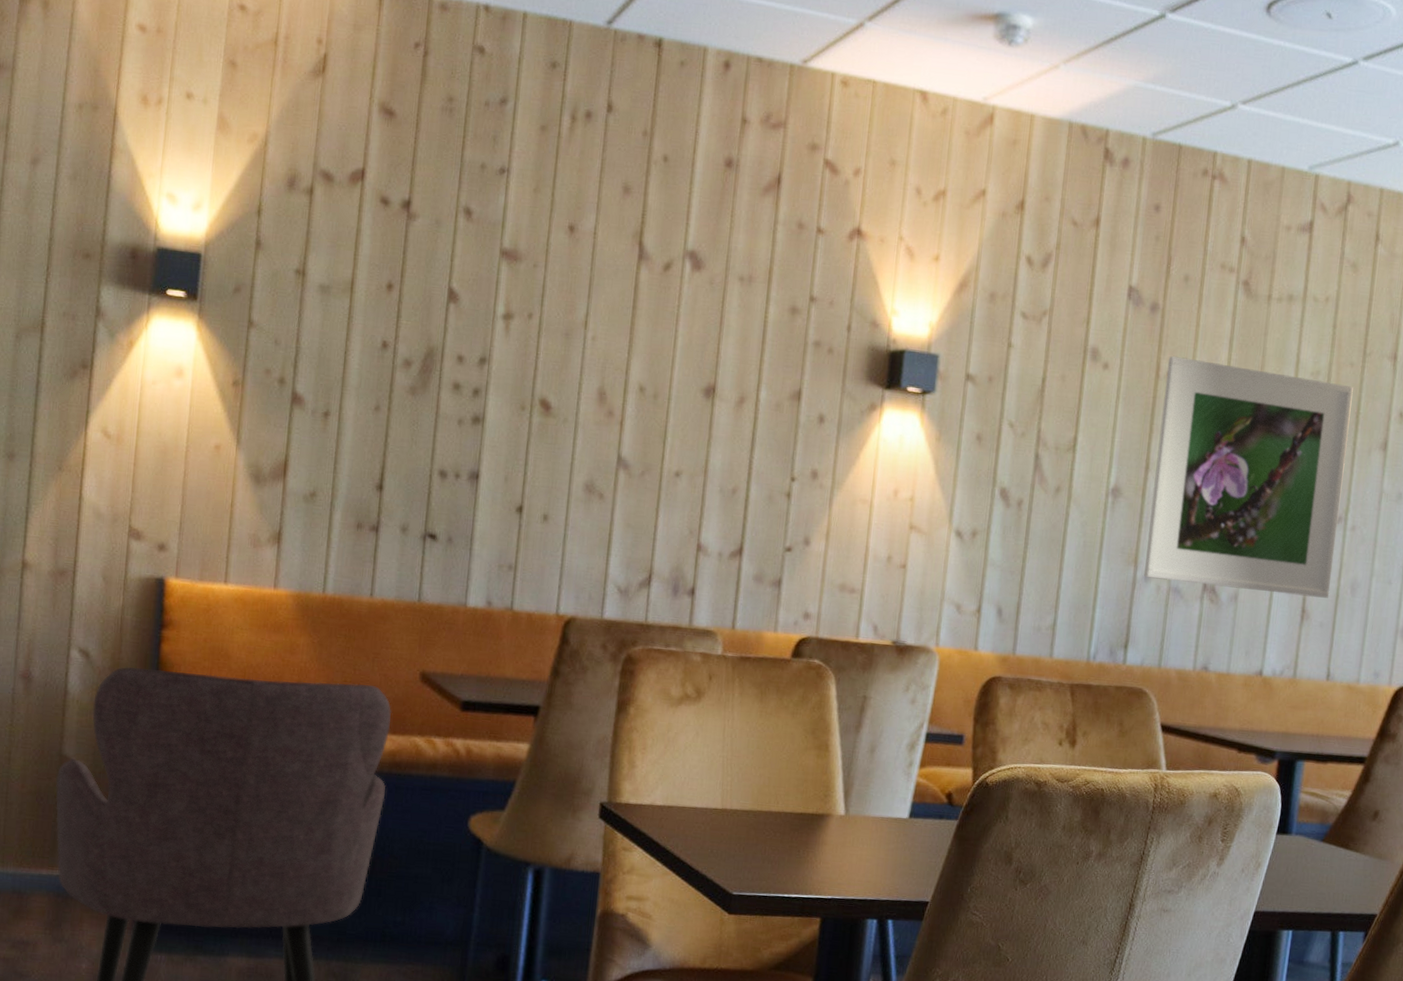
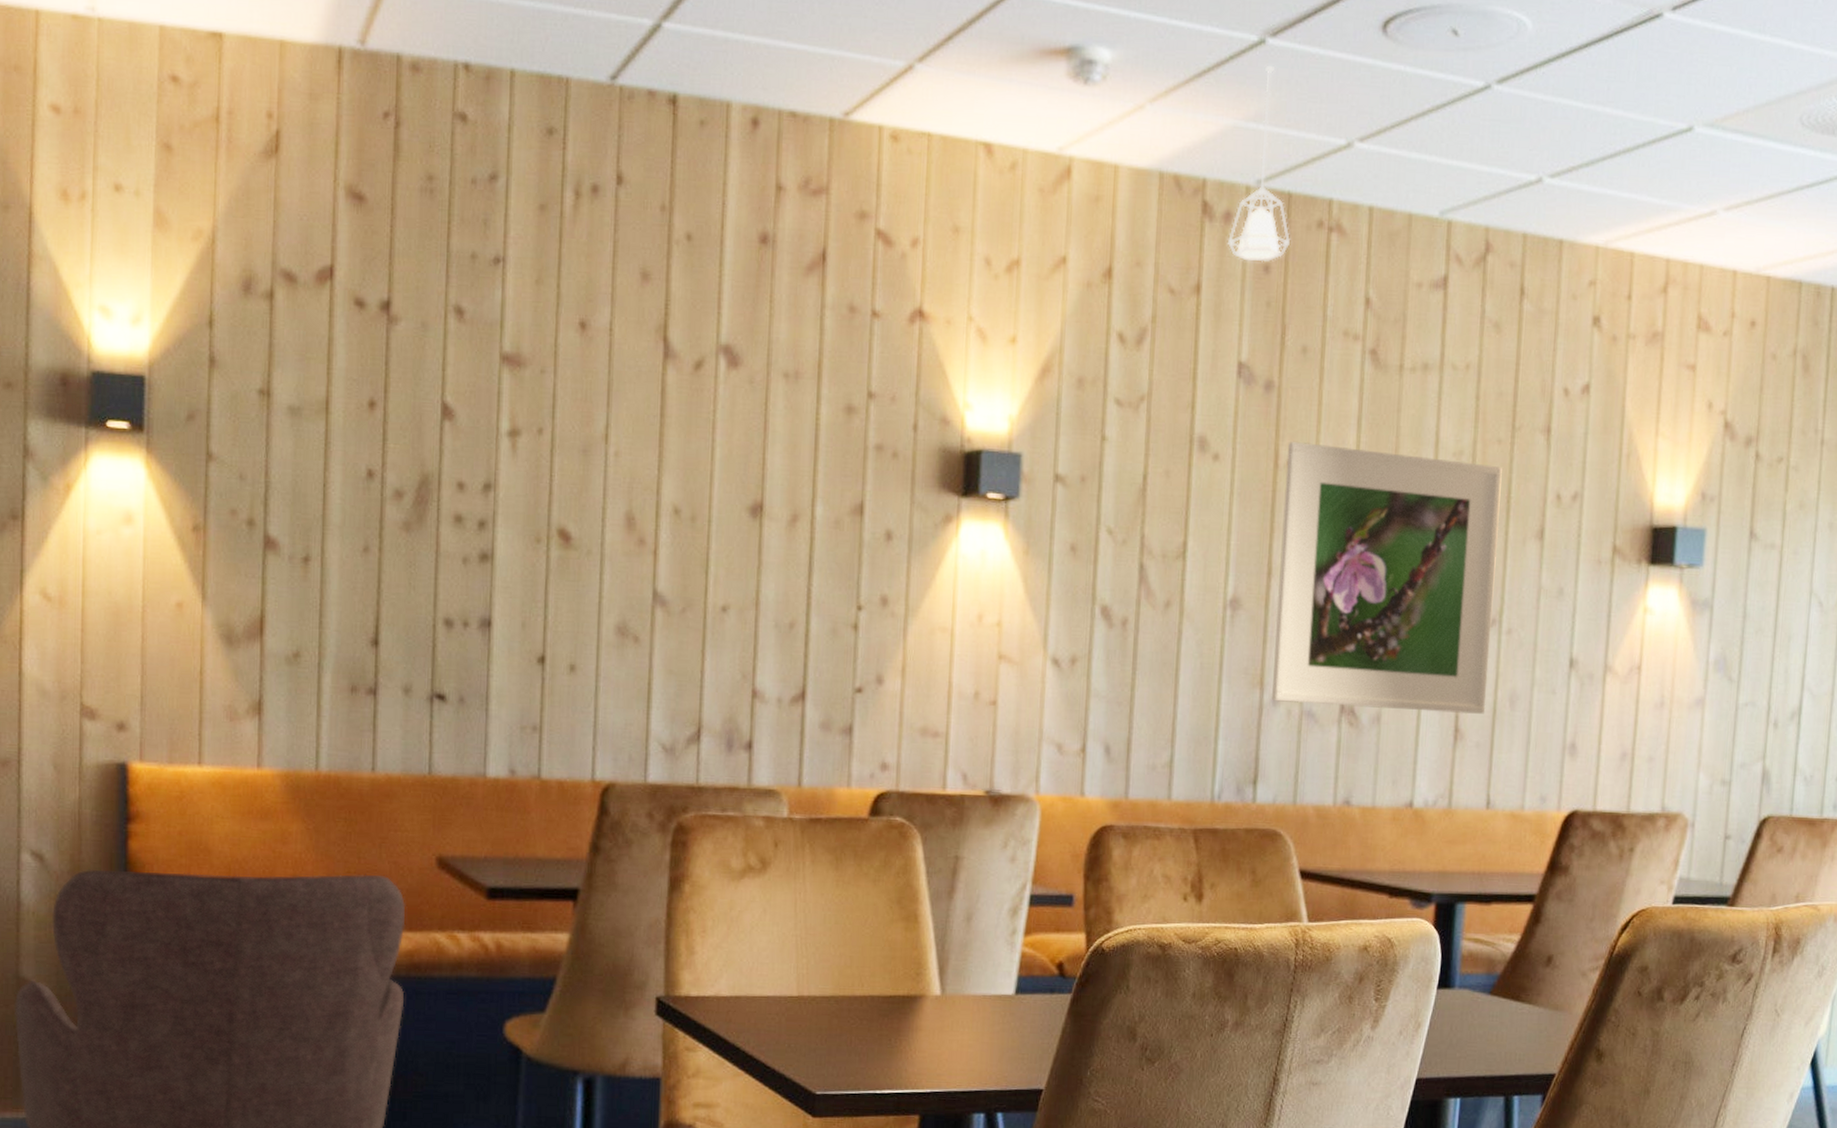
pendant lamp: none [1124,36,1180,203] -> present [1227,65,1291,262]

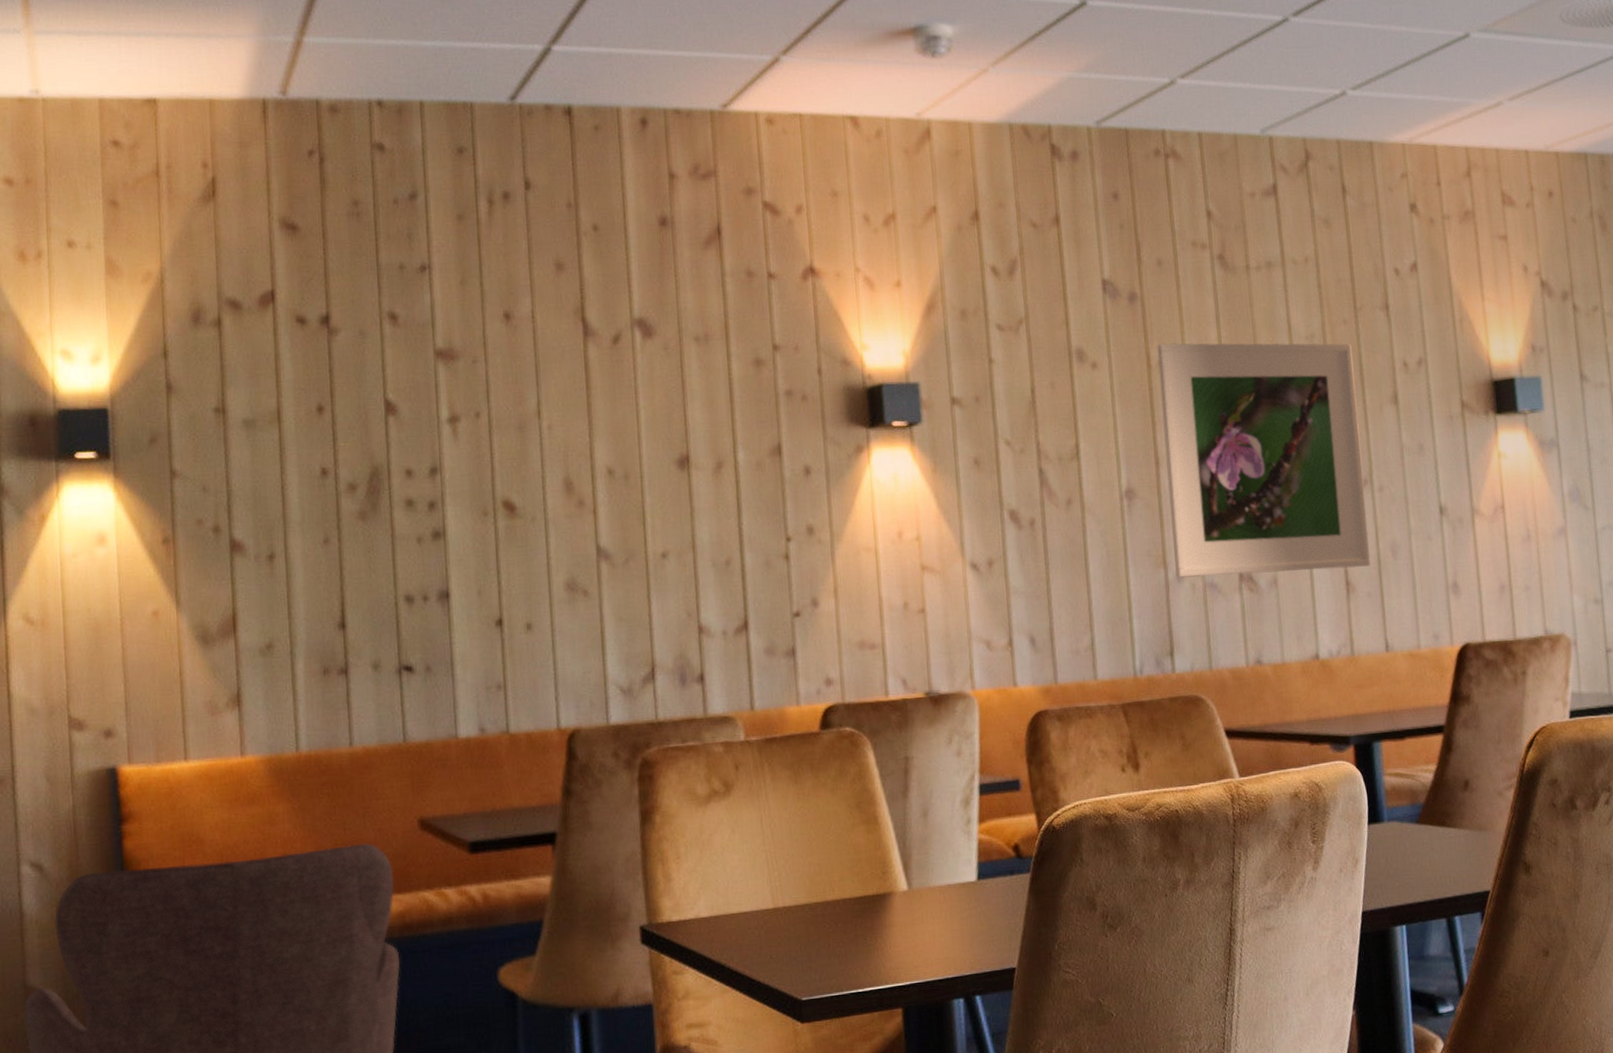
pendant lamp: present [1227,65,1291,262] -> none [1077,22,1133,192]

